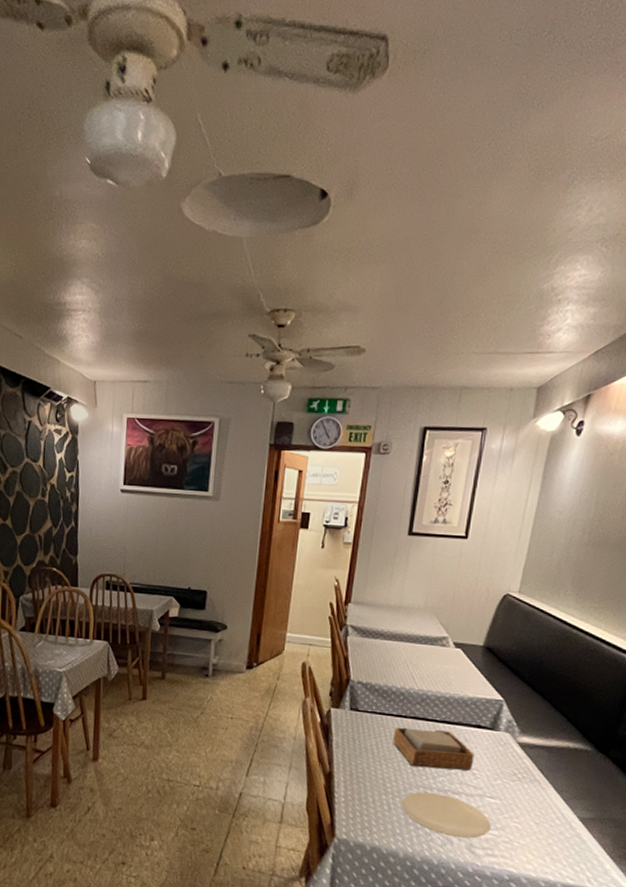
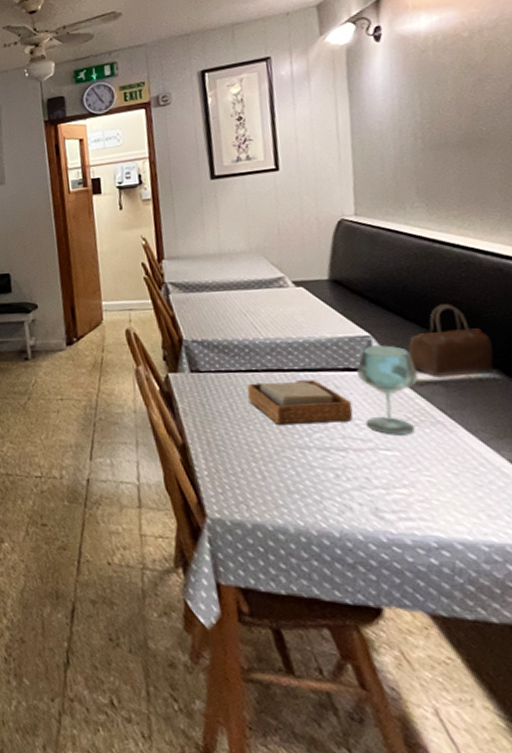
plate: present [401,792,491,838] -> none [276,453,397,501]
wine glass: none [480,709,532,787] -> present [357,345,419,435]
handbag: none [529,682,593,746] -> present [408,304,494,377]

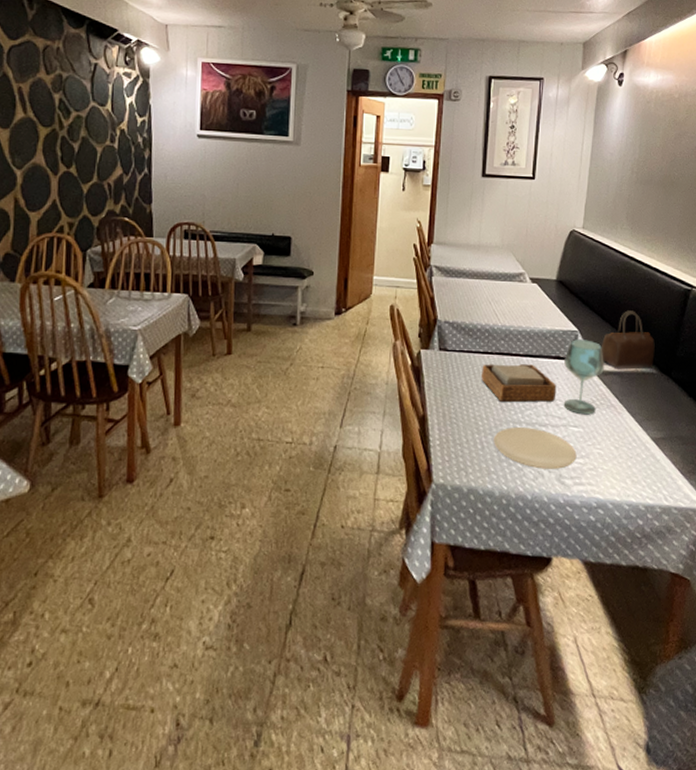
plate: none [276,453,397,501] -> present [494,428,577,469]

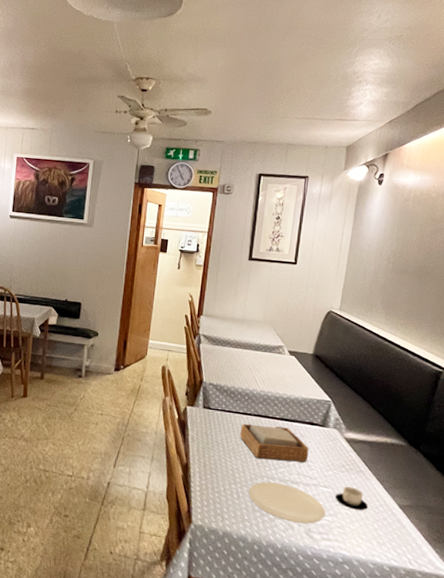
wine glass: present [563,339,605,415] -> none [315,408,356,478]
cup: none [586,424,621,448] -> present [335,486,369,511]
handbag: present [602,310,655,370] -> none [353,386,405,441]

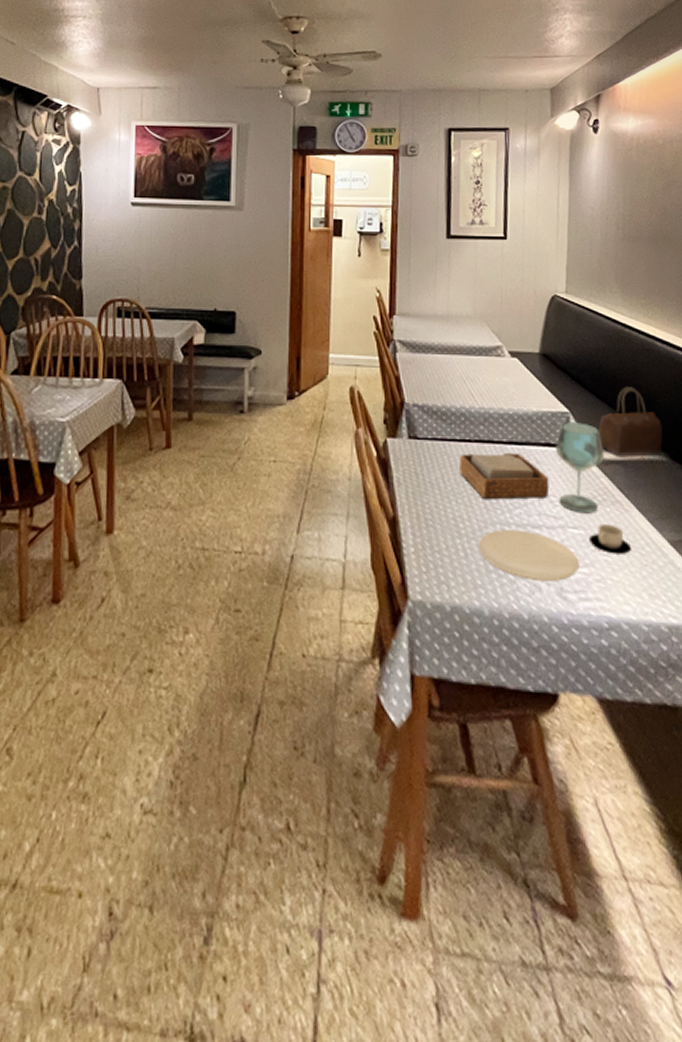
wine glass: none [315,408,356,478] -> present [556,423,605,513]
handbag: none [353,386,405,441] -> present [599,387,663,457]

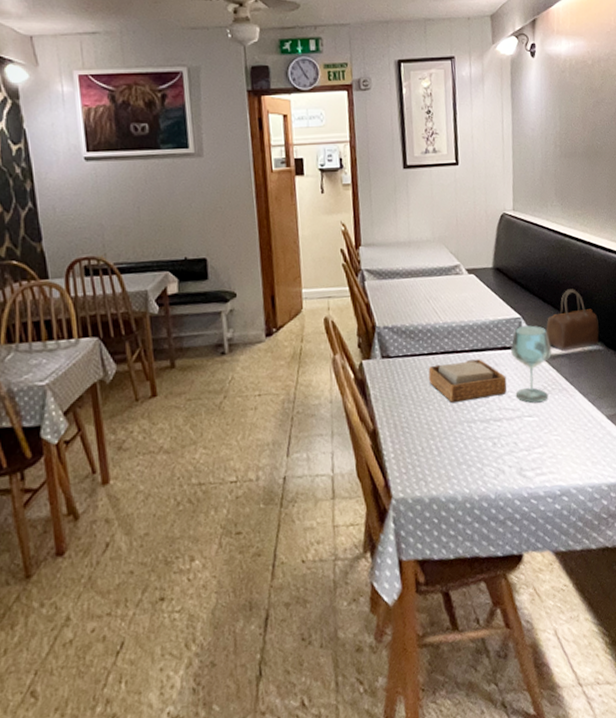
plate: present [478,530,580,581] -> none [449,424,535,466]
cup: present [588,524,632,554] -> none [541,409,577,434]

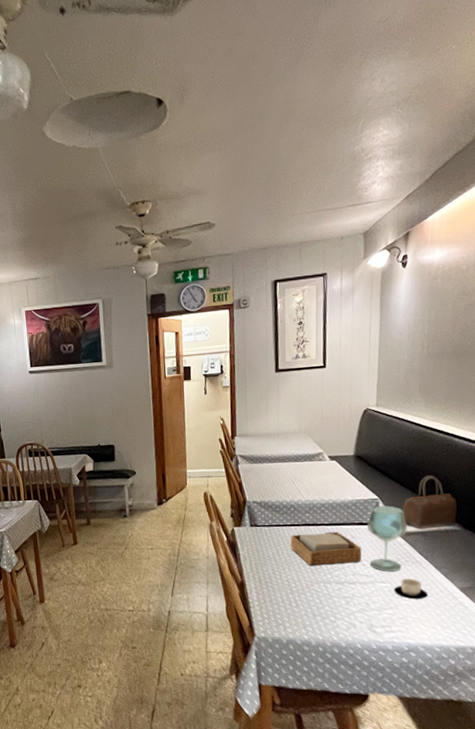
cup: none [541,409,577,434] -> present [393,578,429,599]

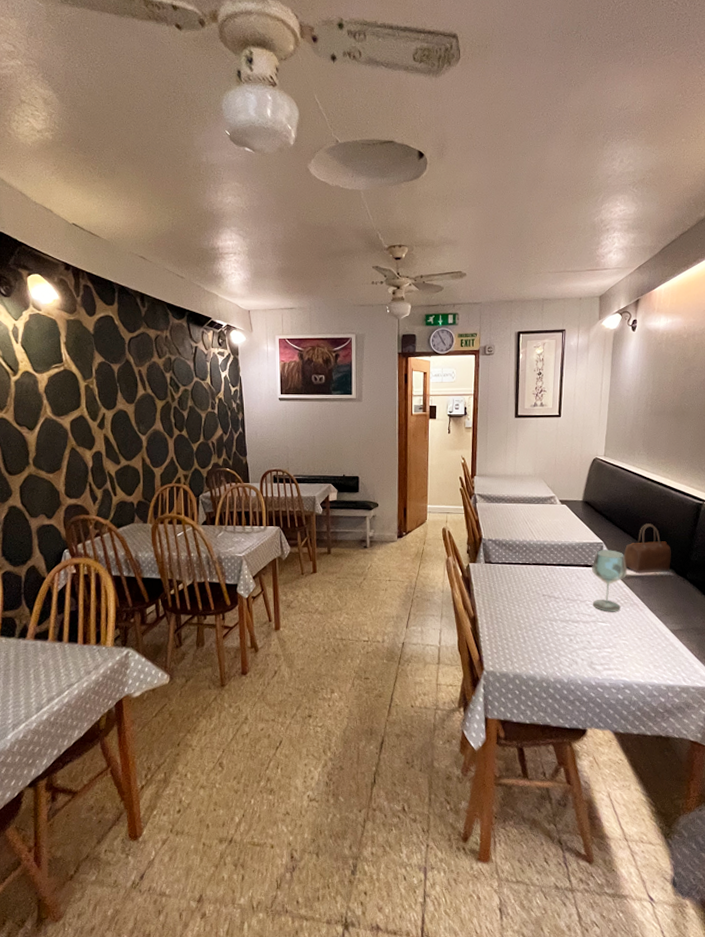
napkin holder: present [290,531,362,566] -> none [520,572,586,603]
cup: present [393,578,429,599] -> none [612,619,644,639]

